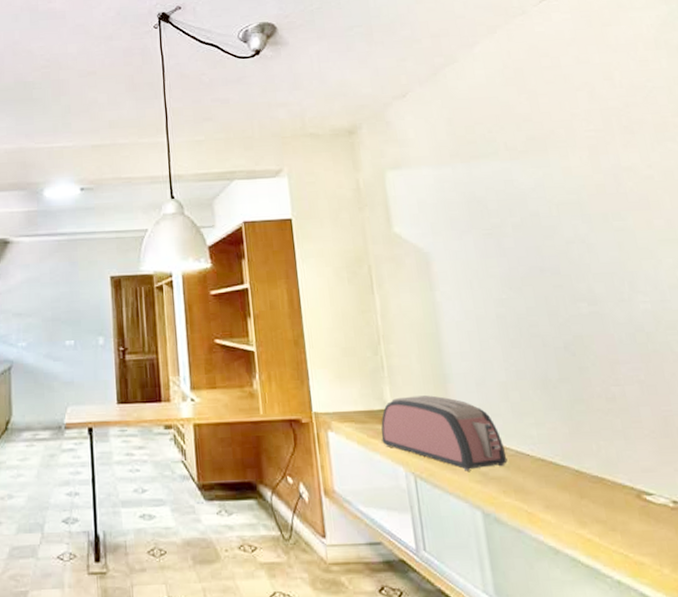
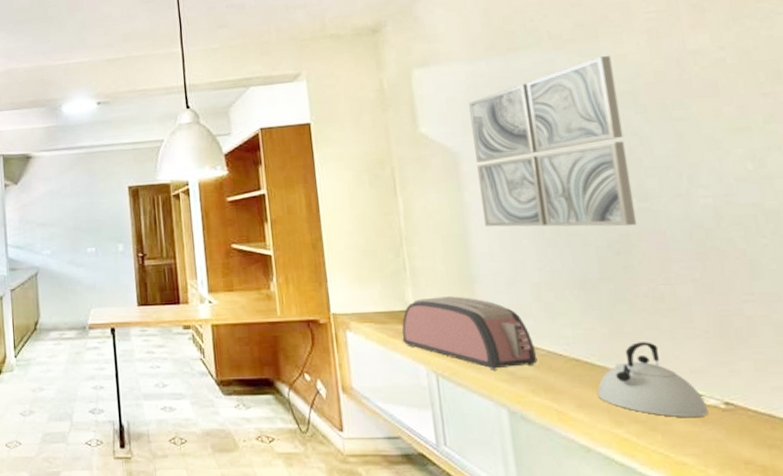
wall art: none [437,167,589,329] -> present [469,55,637,227]
kettle: none [562,441,660,517] -> present [597,342,709,418]

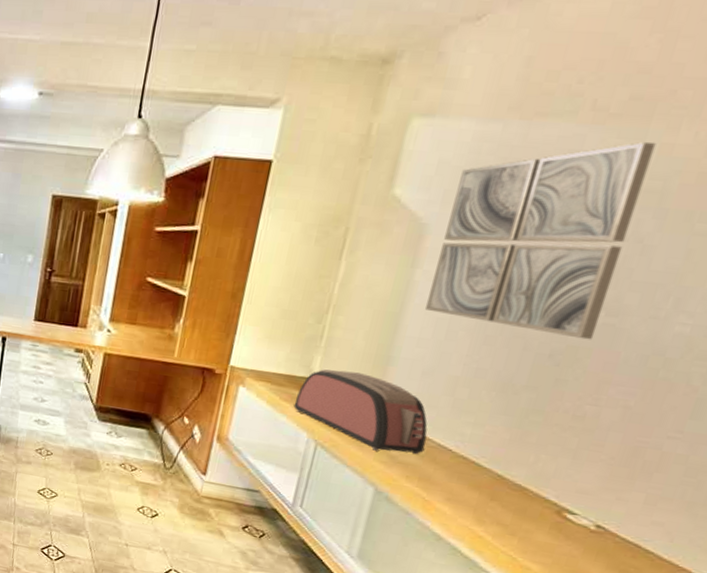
kettle: present [597,342,709,418] -> none [470,453,577,533]

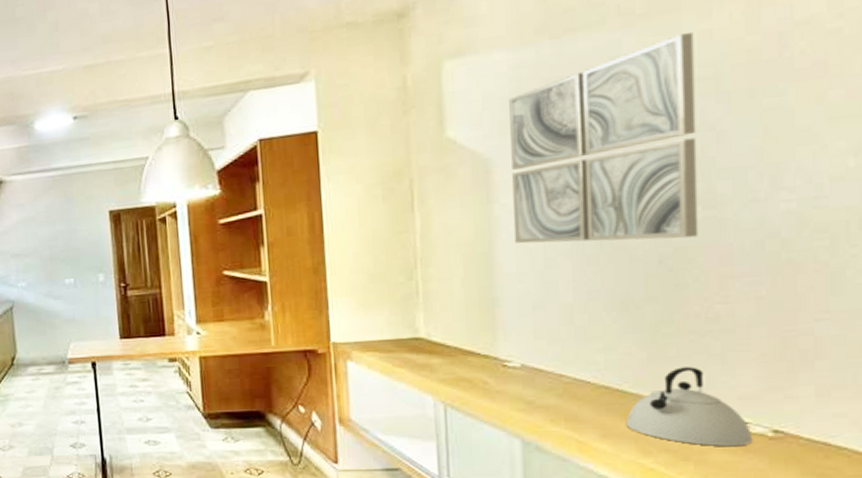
toaster: present [293,369,428,455] -> none [409,321,561,400]
kettle: none [470,453,577,533] -> present [625,367,753,447]

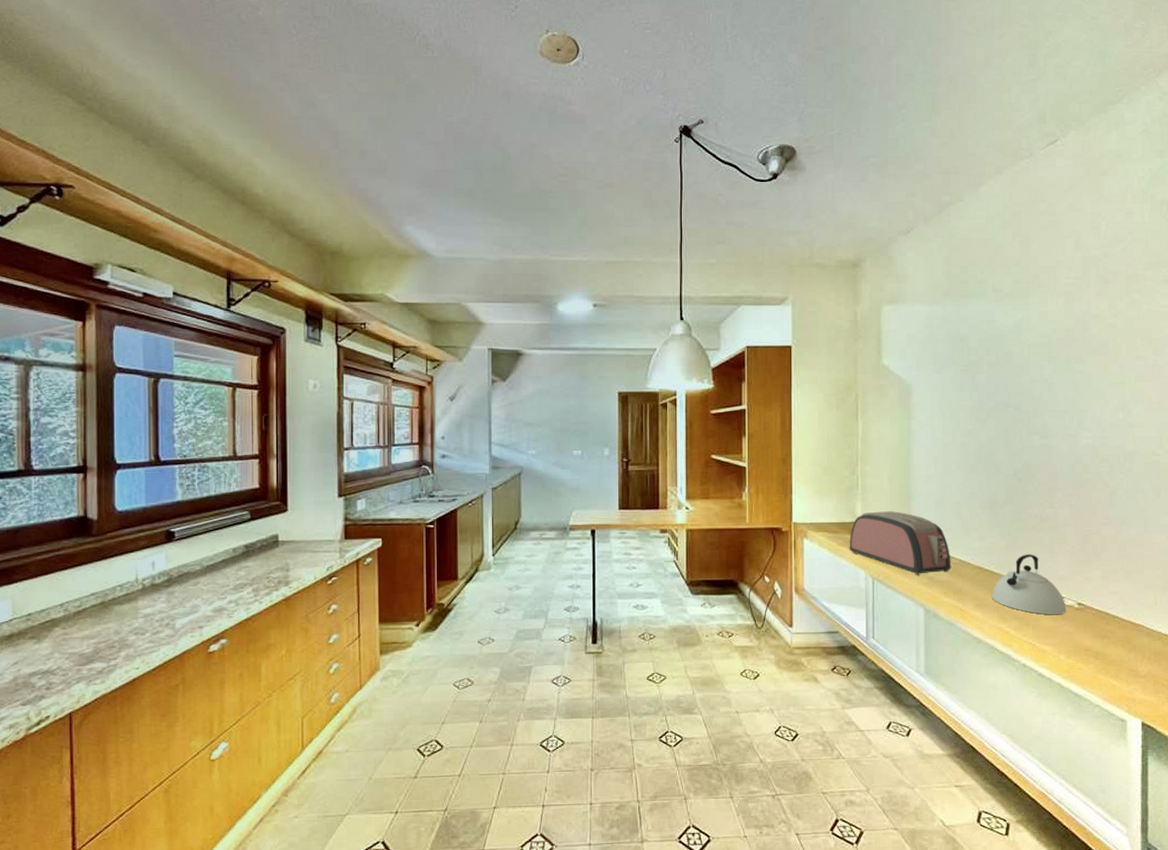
toaster: none [409,321,561,400] -> present [849,511,951,575]
wall art: present [509,31,699,244] -> none [925,311,1037,458]

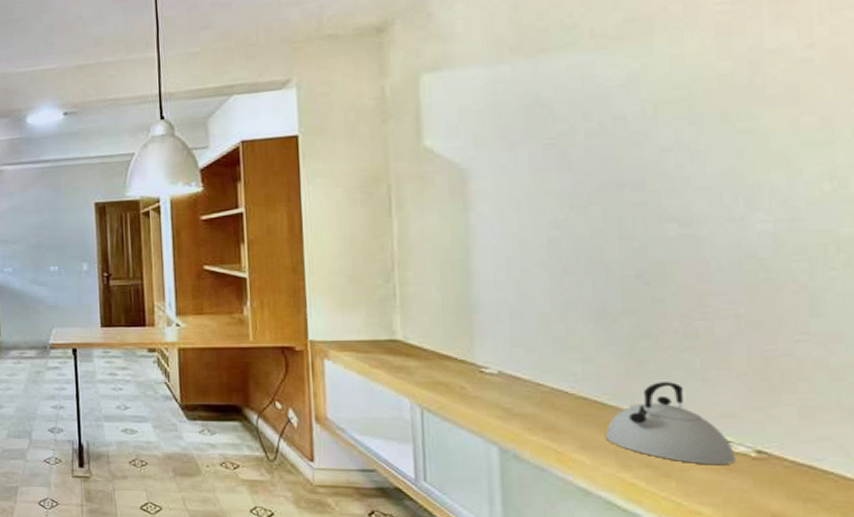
toaster: present [849,511,951,575] -> none [386,326,539,406]

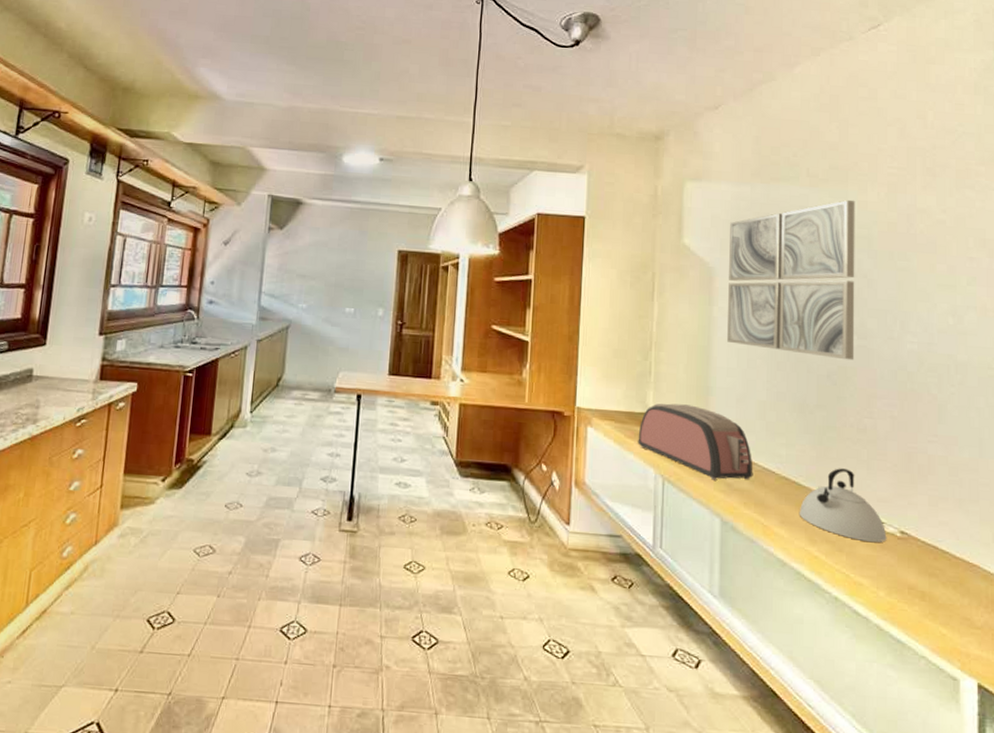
toaster: none [386,326,539,406] -> present [638,403,753,480]
wall art: none [485,55,675,254] -> present [727,199,855,361]

